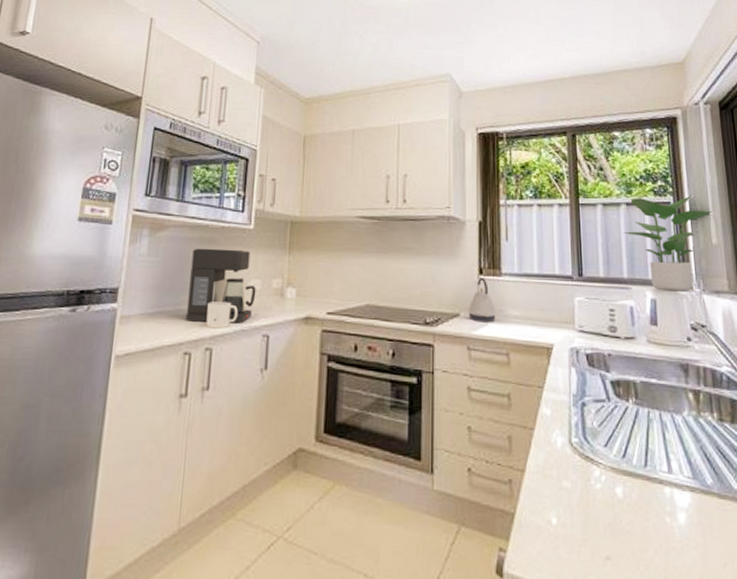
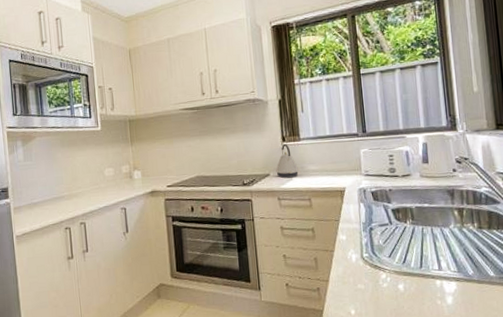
coffee maker: present [186,248,256,323] -> none [57,147,111,205]
mug: present [206,300,239,329] -> none [76,187,100,208]
potted plant: present [623,195,712,292] -> none [398,53,474,135]

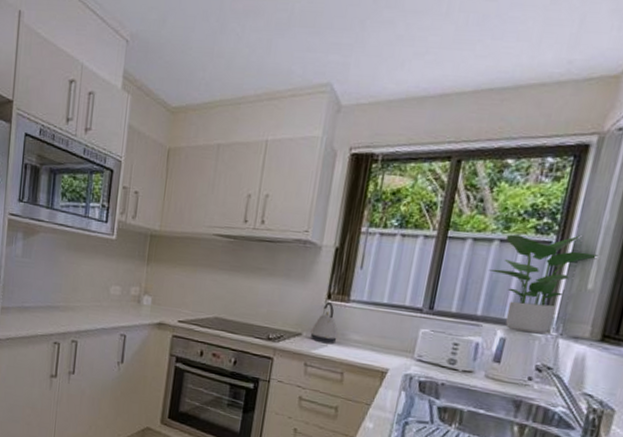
potted plant: none [398,53,474,135] -> present [488,234,598,334]

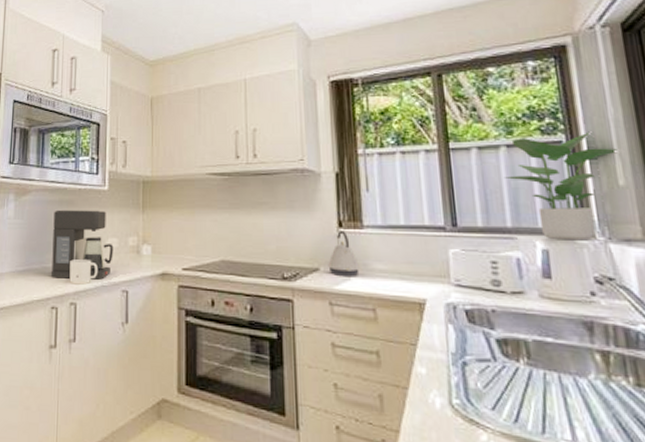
coffee maker: none [56,253,116,323] -> present [51,210,114,280]
mug: none [72,301,101,326] -> present [69,258,99,285]

